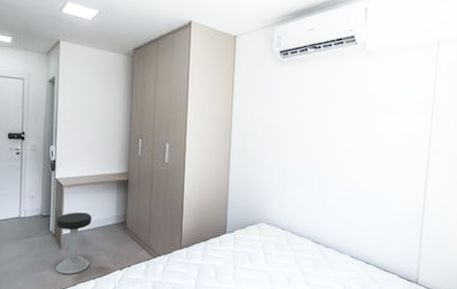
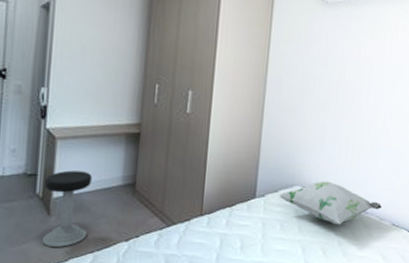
decorative pillow: none [247,218,340,257] -> present [279,181,382,225]

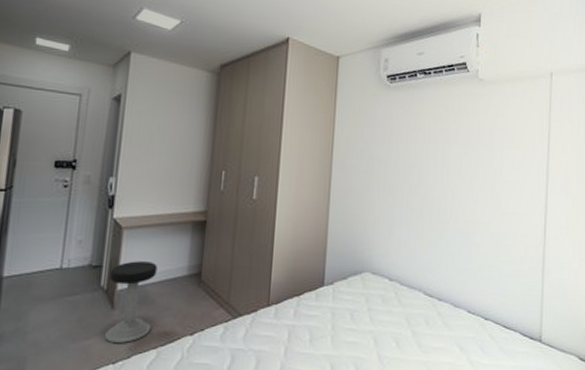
decorative pillow: present [279,181,382,225] -> none [348,266,455,314]

